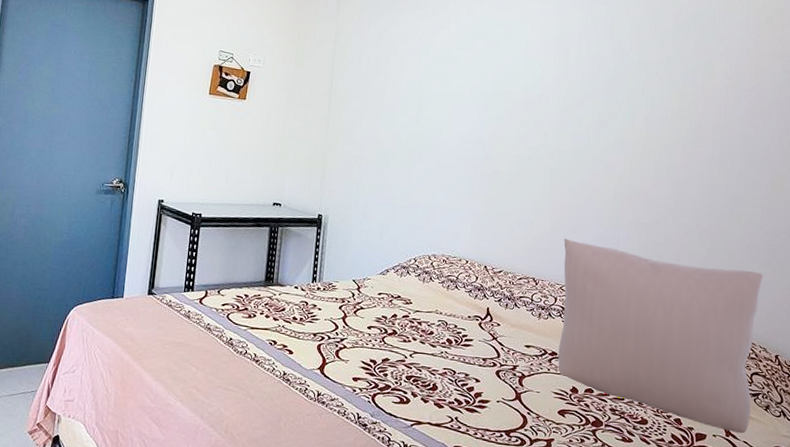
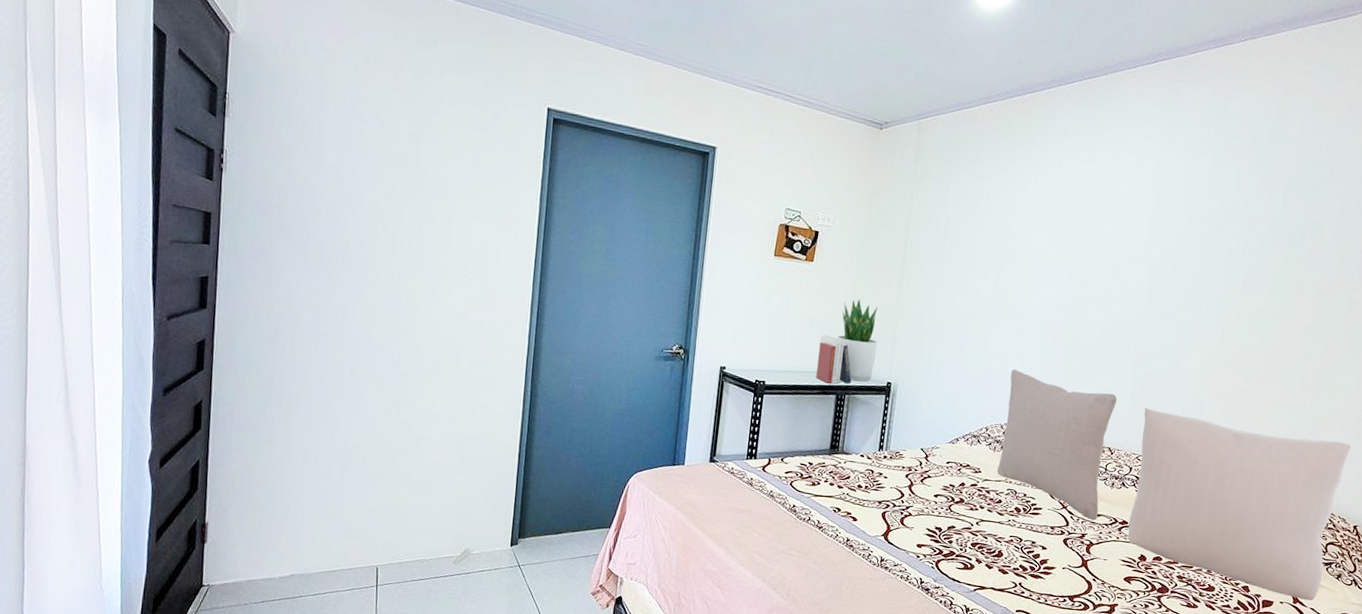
books: none [250,168,284,217] -> present [816,334,852,384]
planter: none [269,135,308,214] -> present [836,299,878,382]
pillow: none [427,202,538,352] -> present [997,369,1118,521]

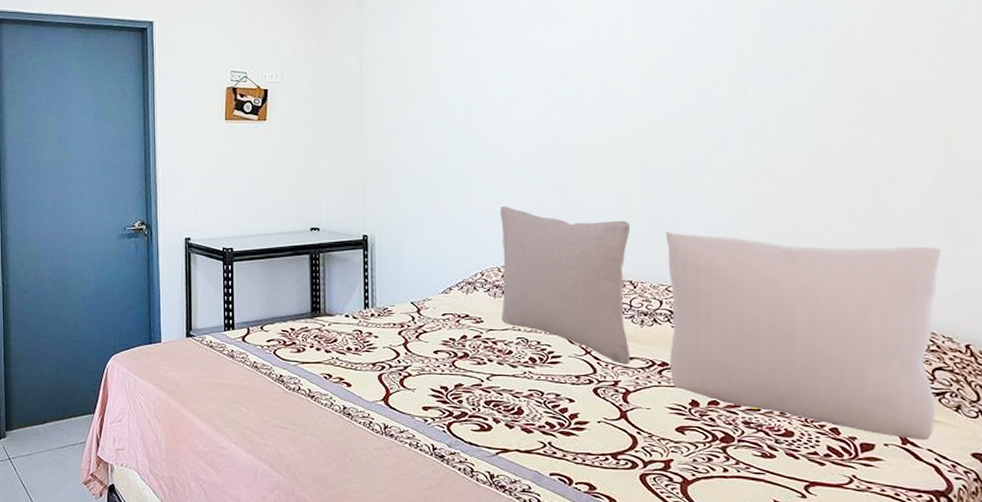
books: present [816,334,852,384] -> none [285,193,324,243]
planter: present [836,299,878,382] -> none [302,153,347,237]

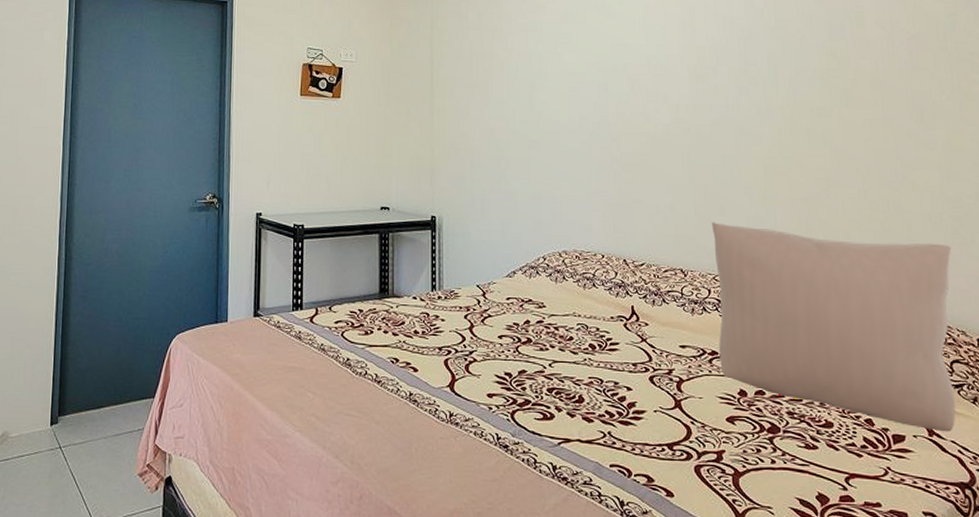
pillow: present [499,206,631,365] -> none [560,192,683,353]

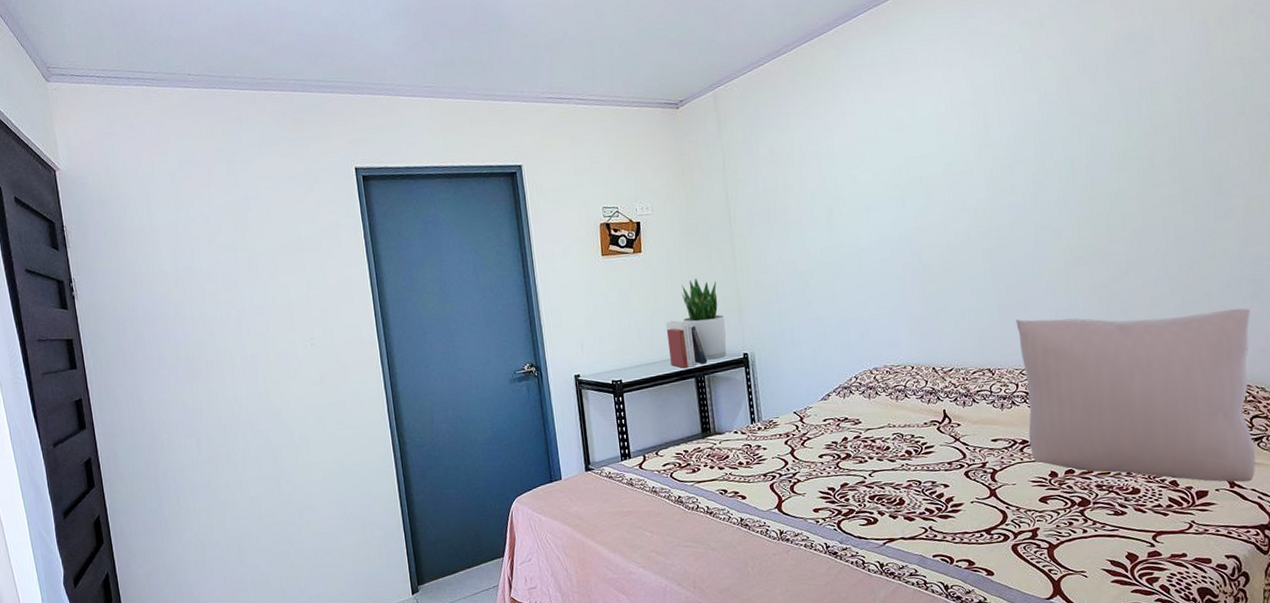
books: none [356,171,394,222] -> present [666,320,708,368]
planter: none [373,132,416,217] -> present [681,279,727,359]

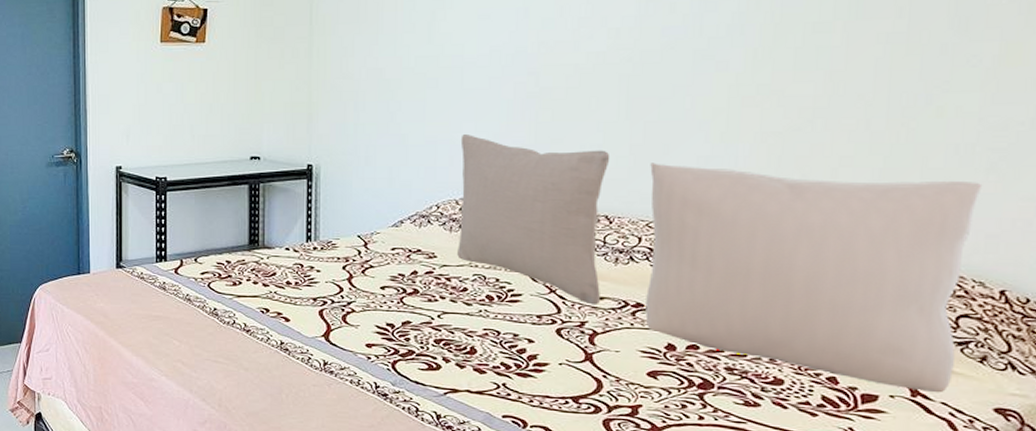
books: present [666,320,708,368] -> none [223,120,265,173]
planter: present [681,279,727,359] -> none [242,77,291,166]
pillow: none [866,312,995,447] -> present [457,135,610,305]

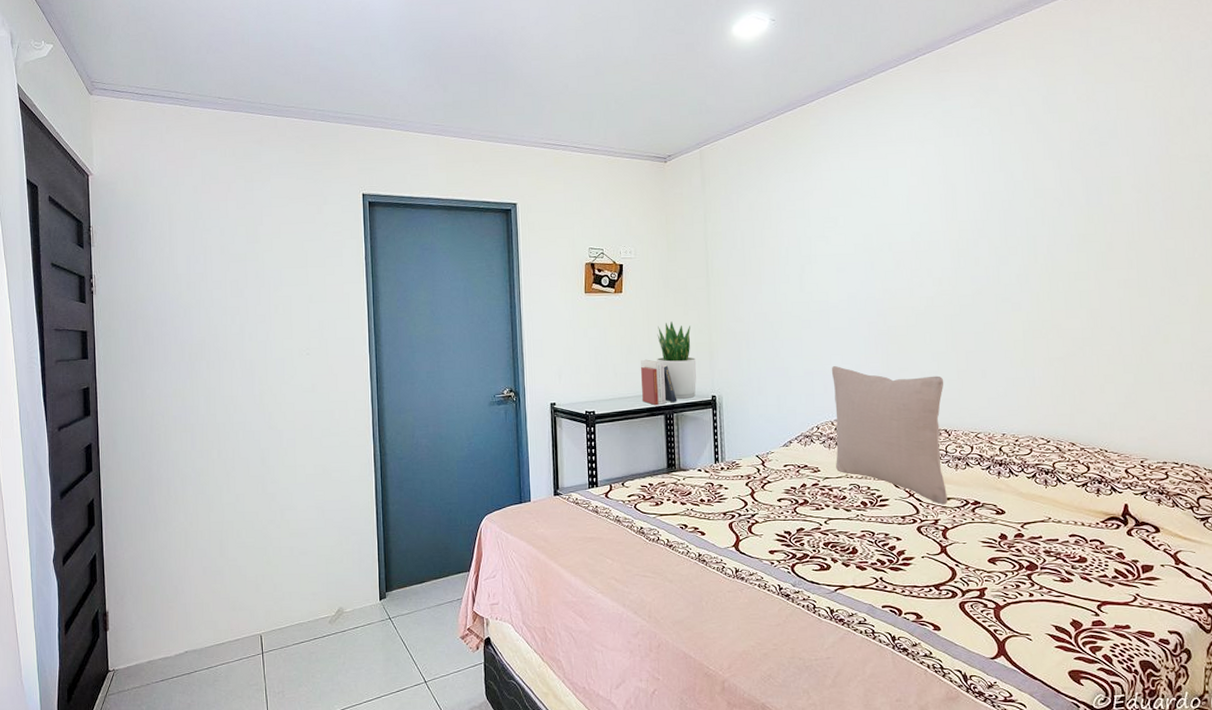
books: none [223,120,265,173] -> present [641,359,677,405]
planter: none [242,77,291,166] -> present [656,321,697,398]
pillow: present [645,163,983,393] -> none [973,385,1201,561]

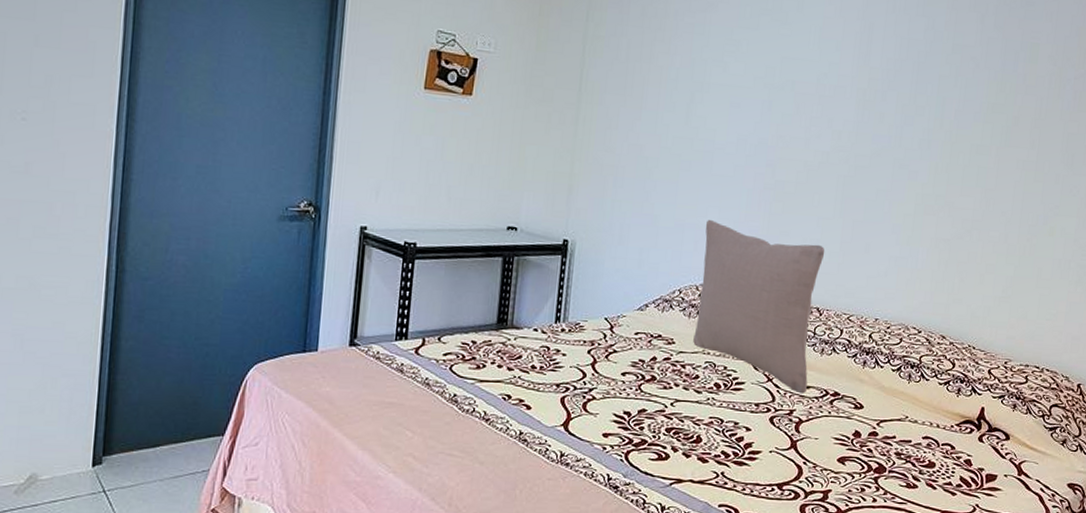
books: present [641,359,677,405] -> none [478,184,521,244]
planter: present [656,321,697,398] -> none [502,140,551,240]

